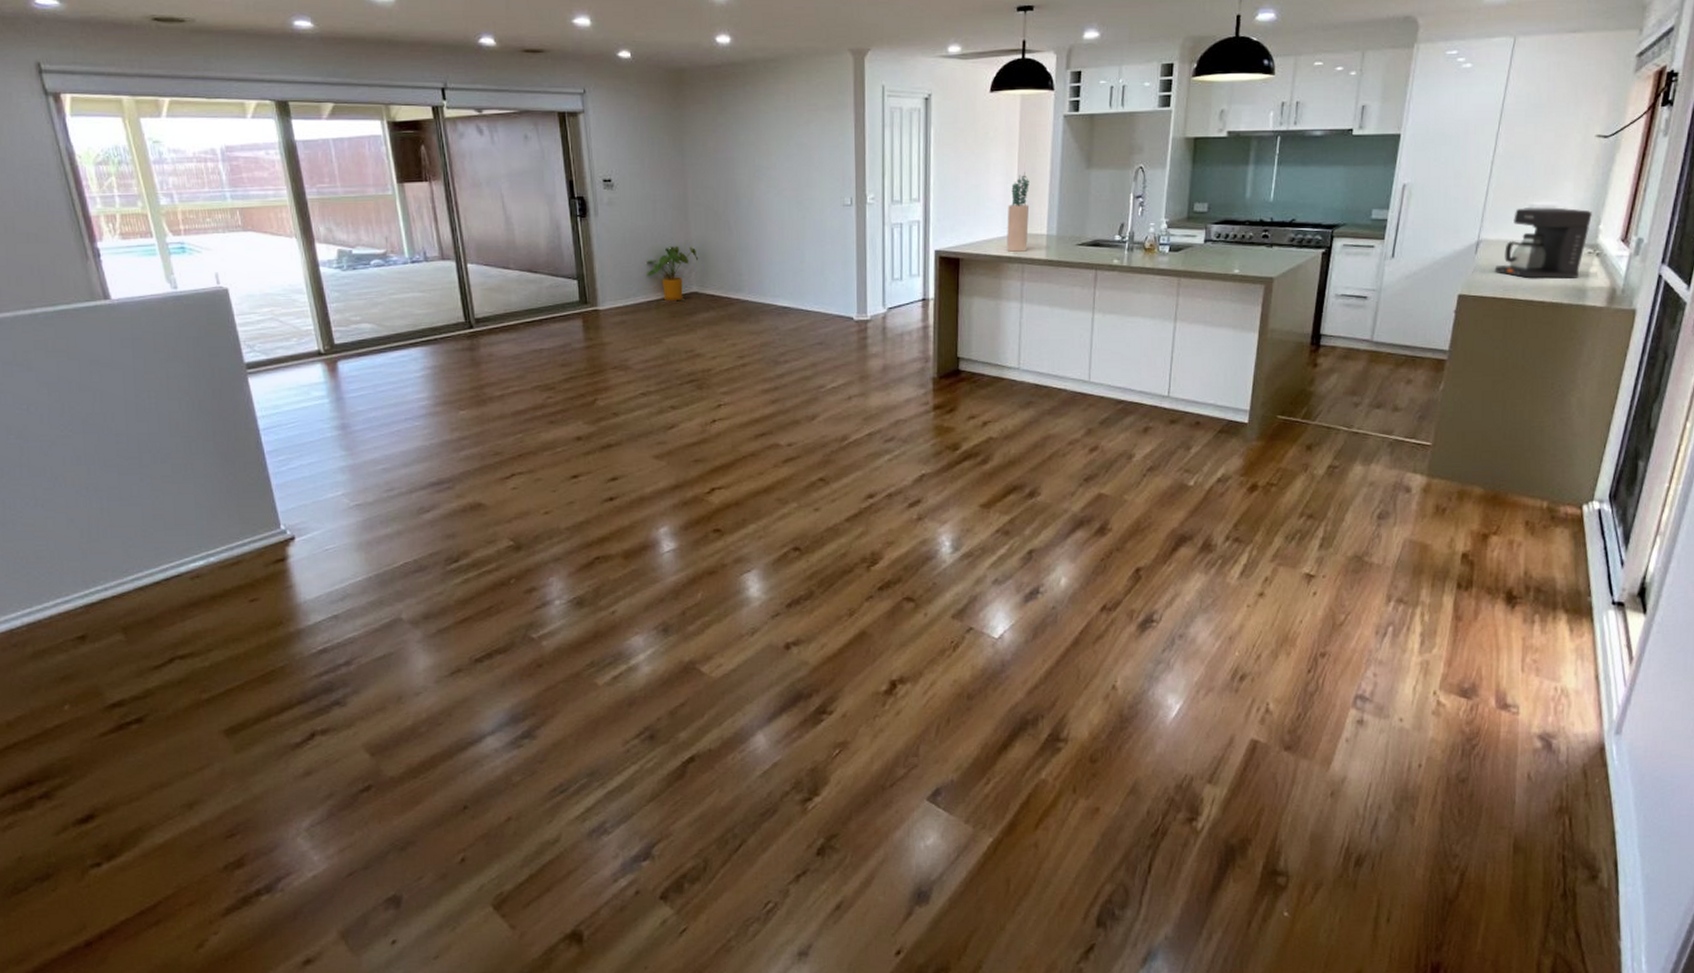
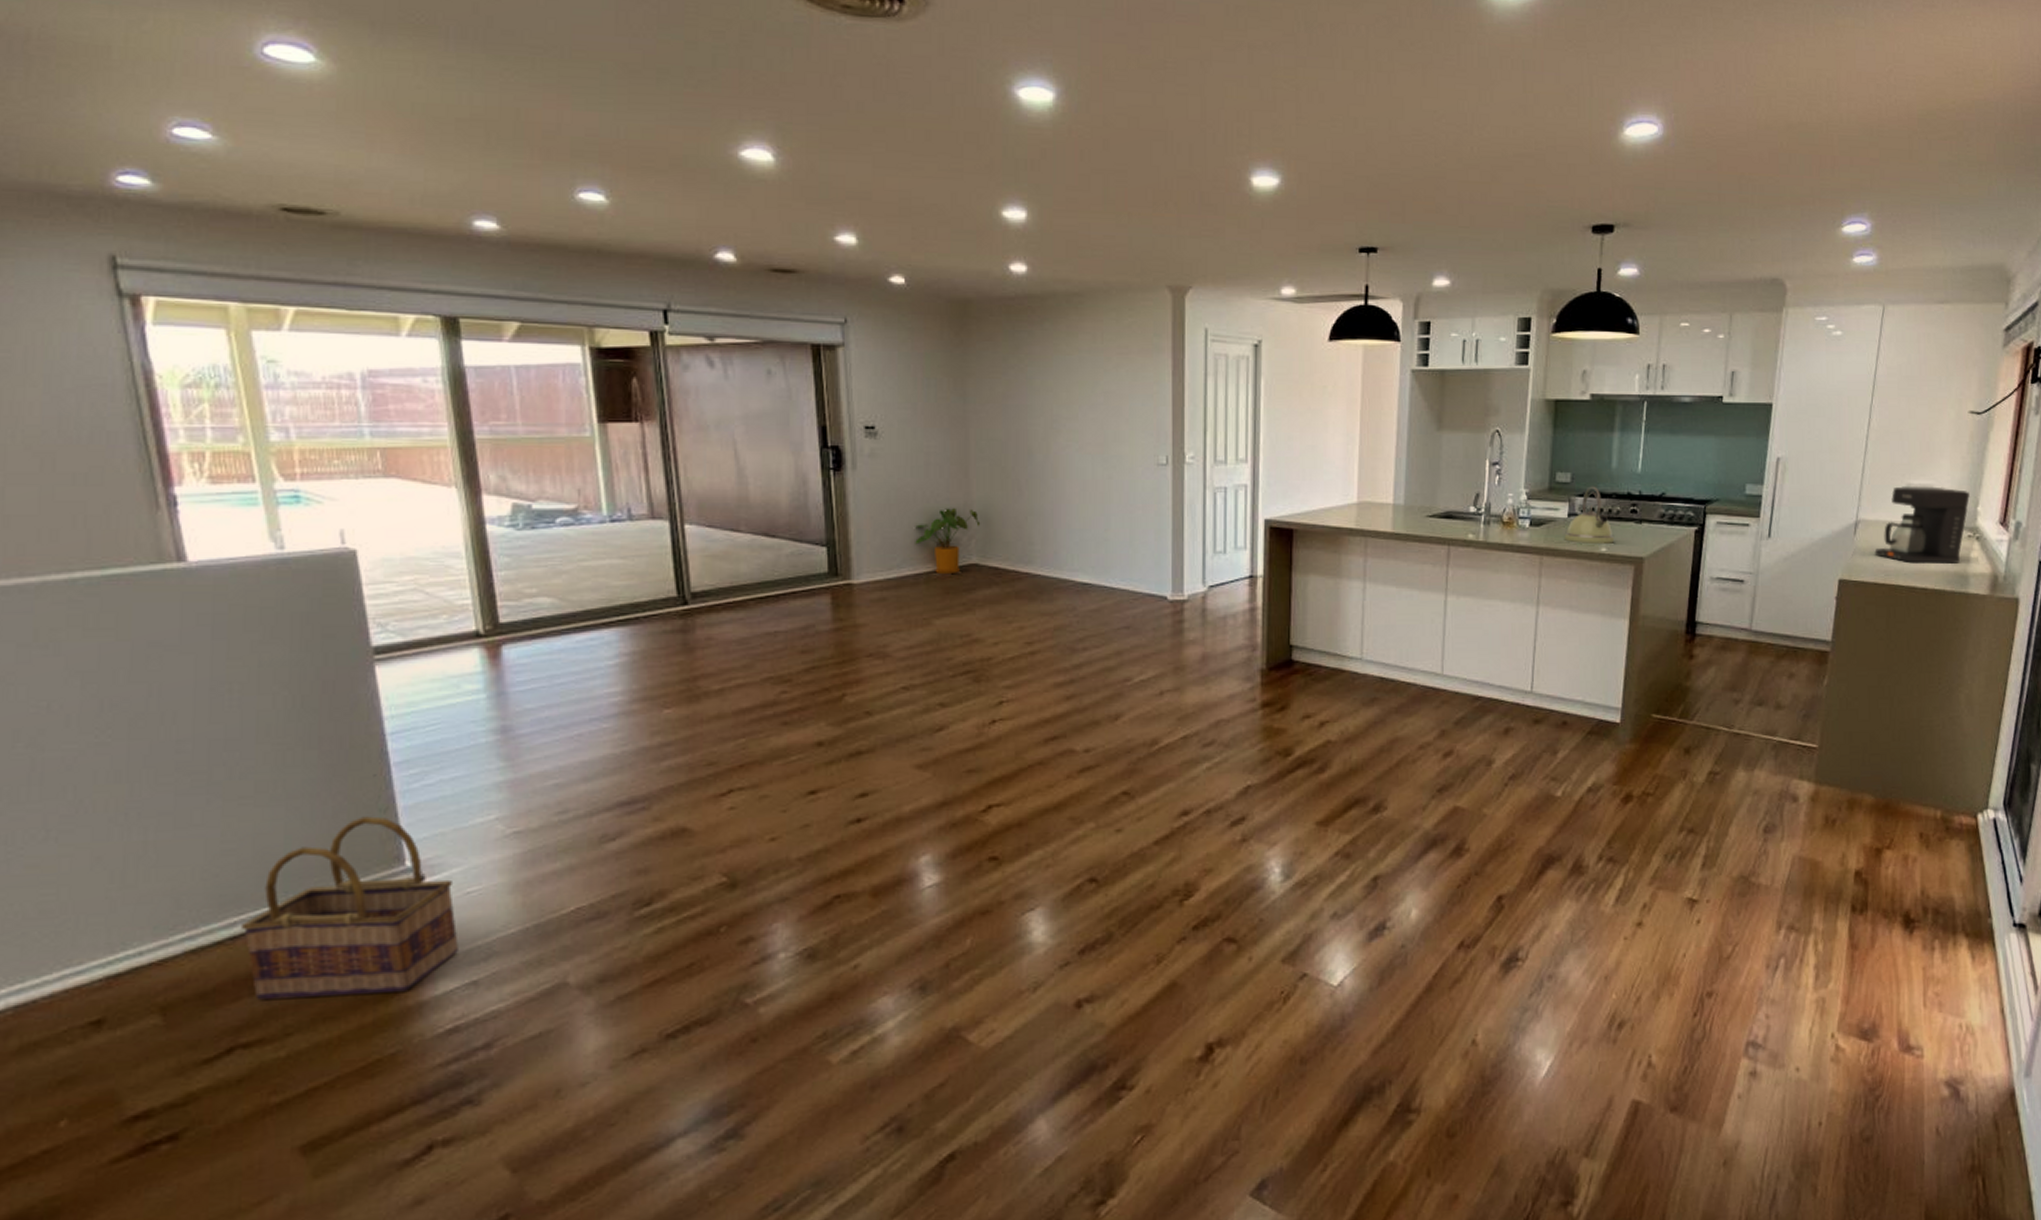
basket: none [170,491,322,624] -> present [240,816,459,1000]
vase: present [1007,172,1030,252] -> none [1347,432,1374,523]
kettle: none [1200,214,1247,267] -> present [1564,486,1615,545]

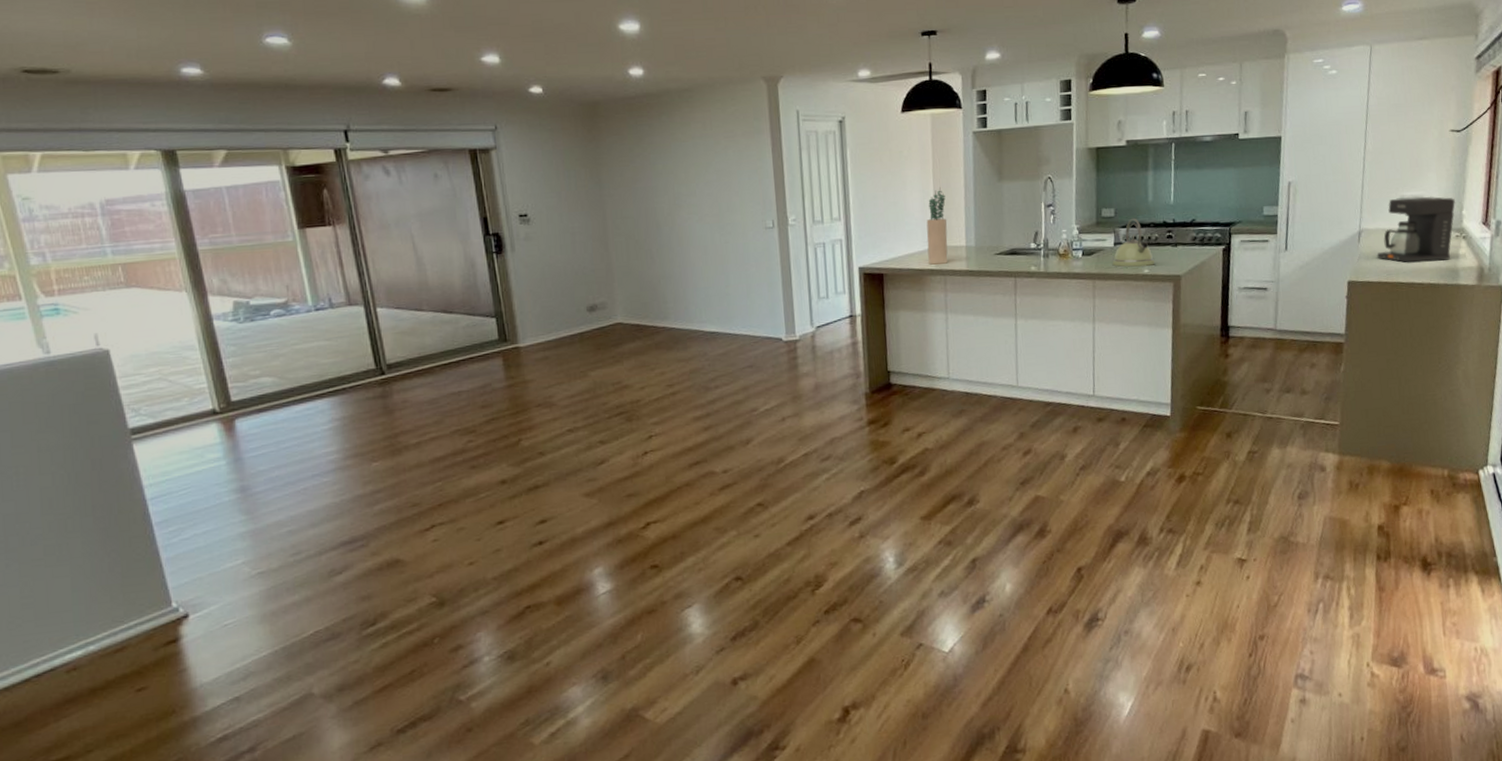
basket: present [240,816,459,1000] -> none [42,568,221,724]
house plant: present [915,508,981,575] -> none [568,278,622,334]
vase: none [1347,432,1374,523] -> present [926,187,948,265]

